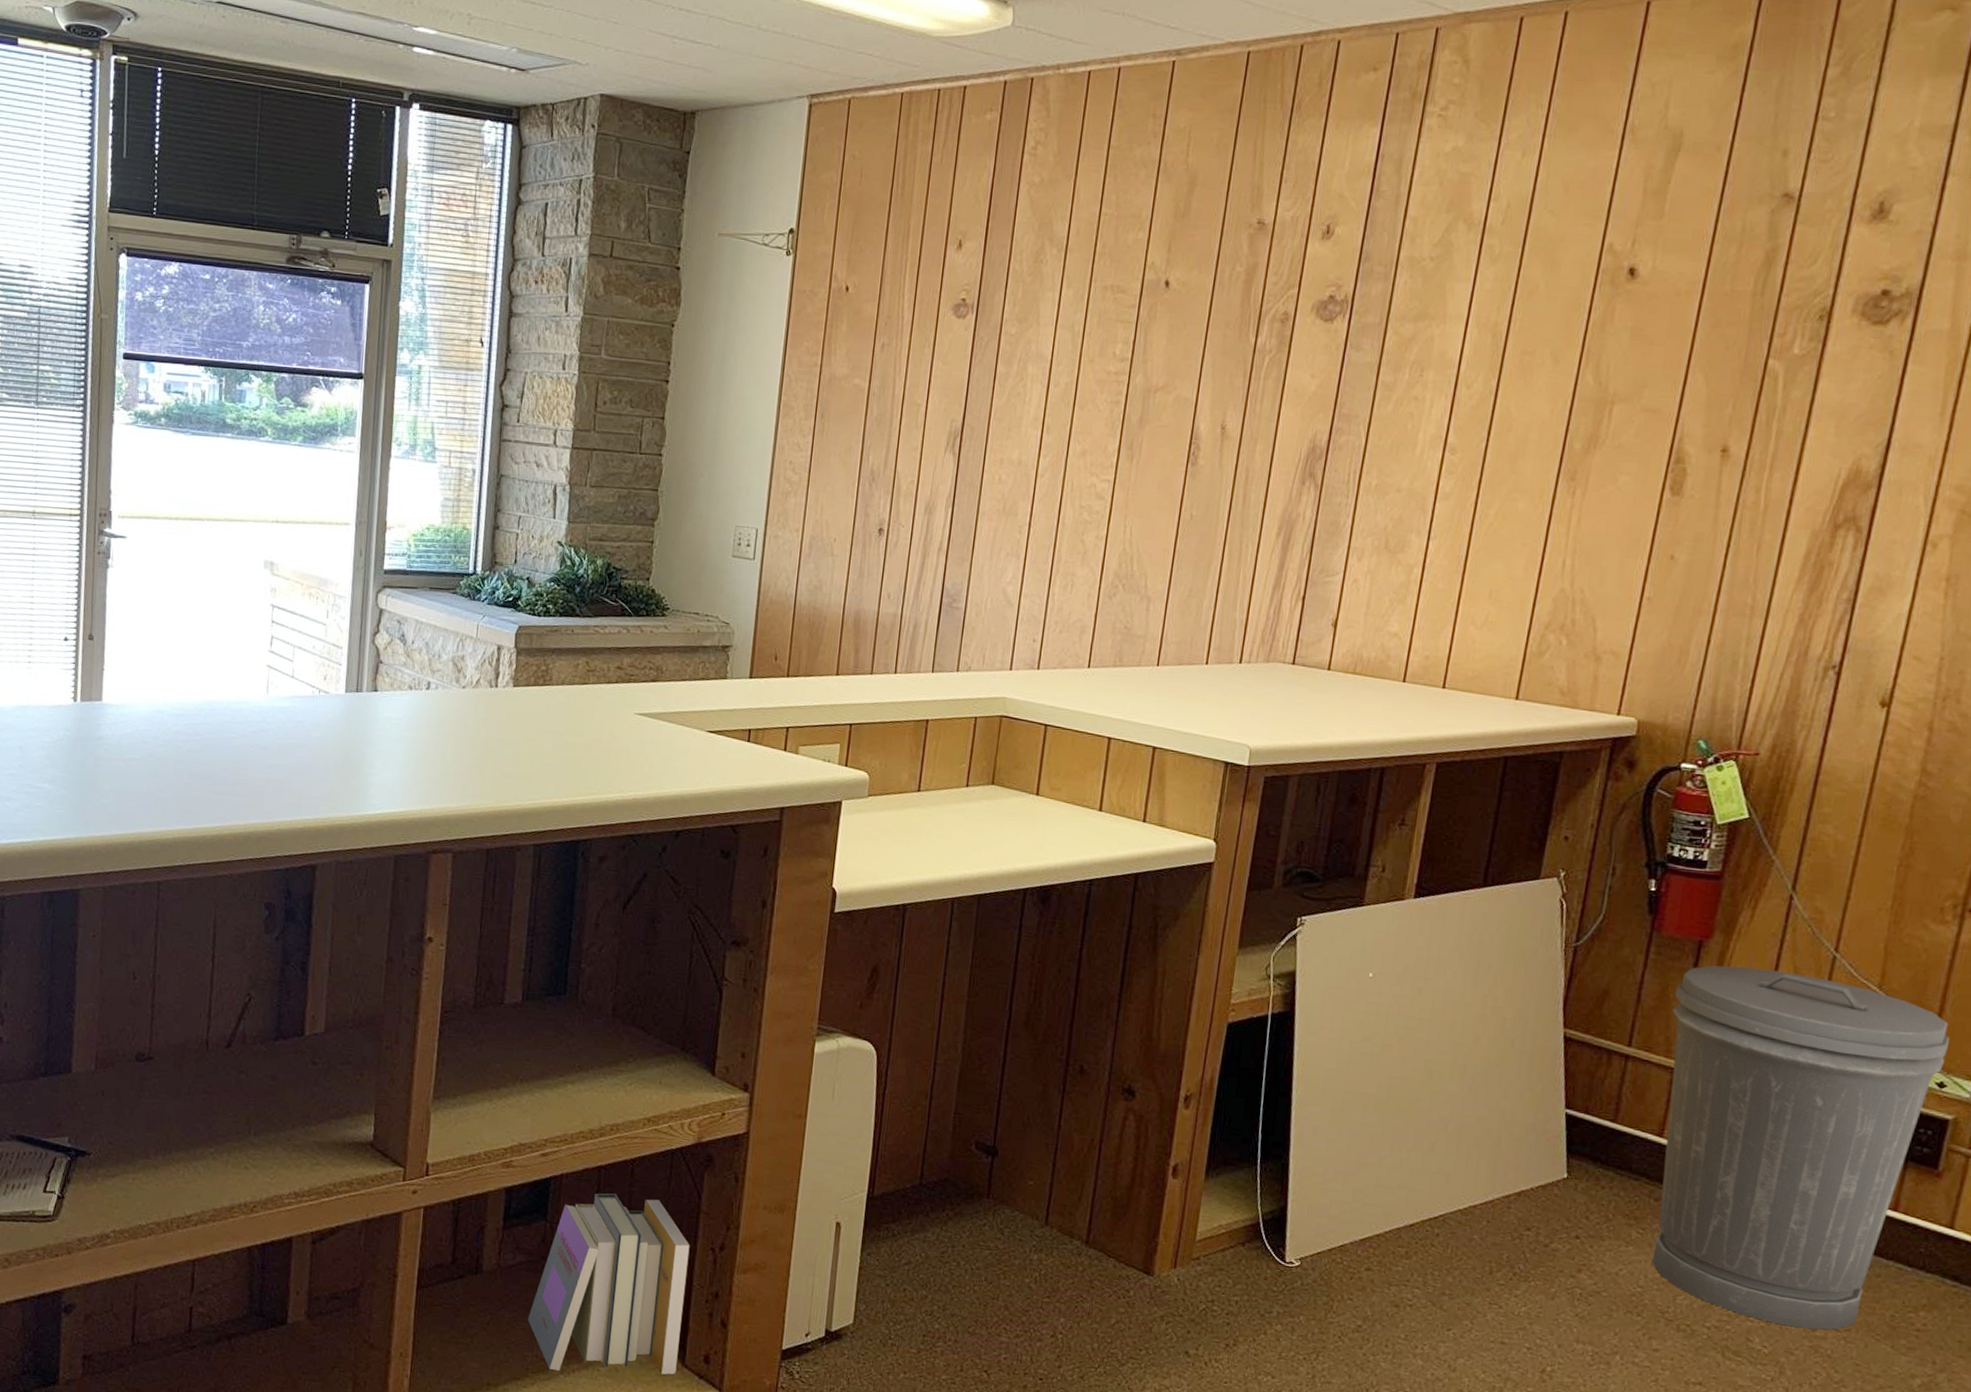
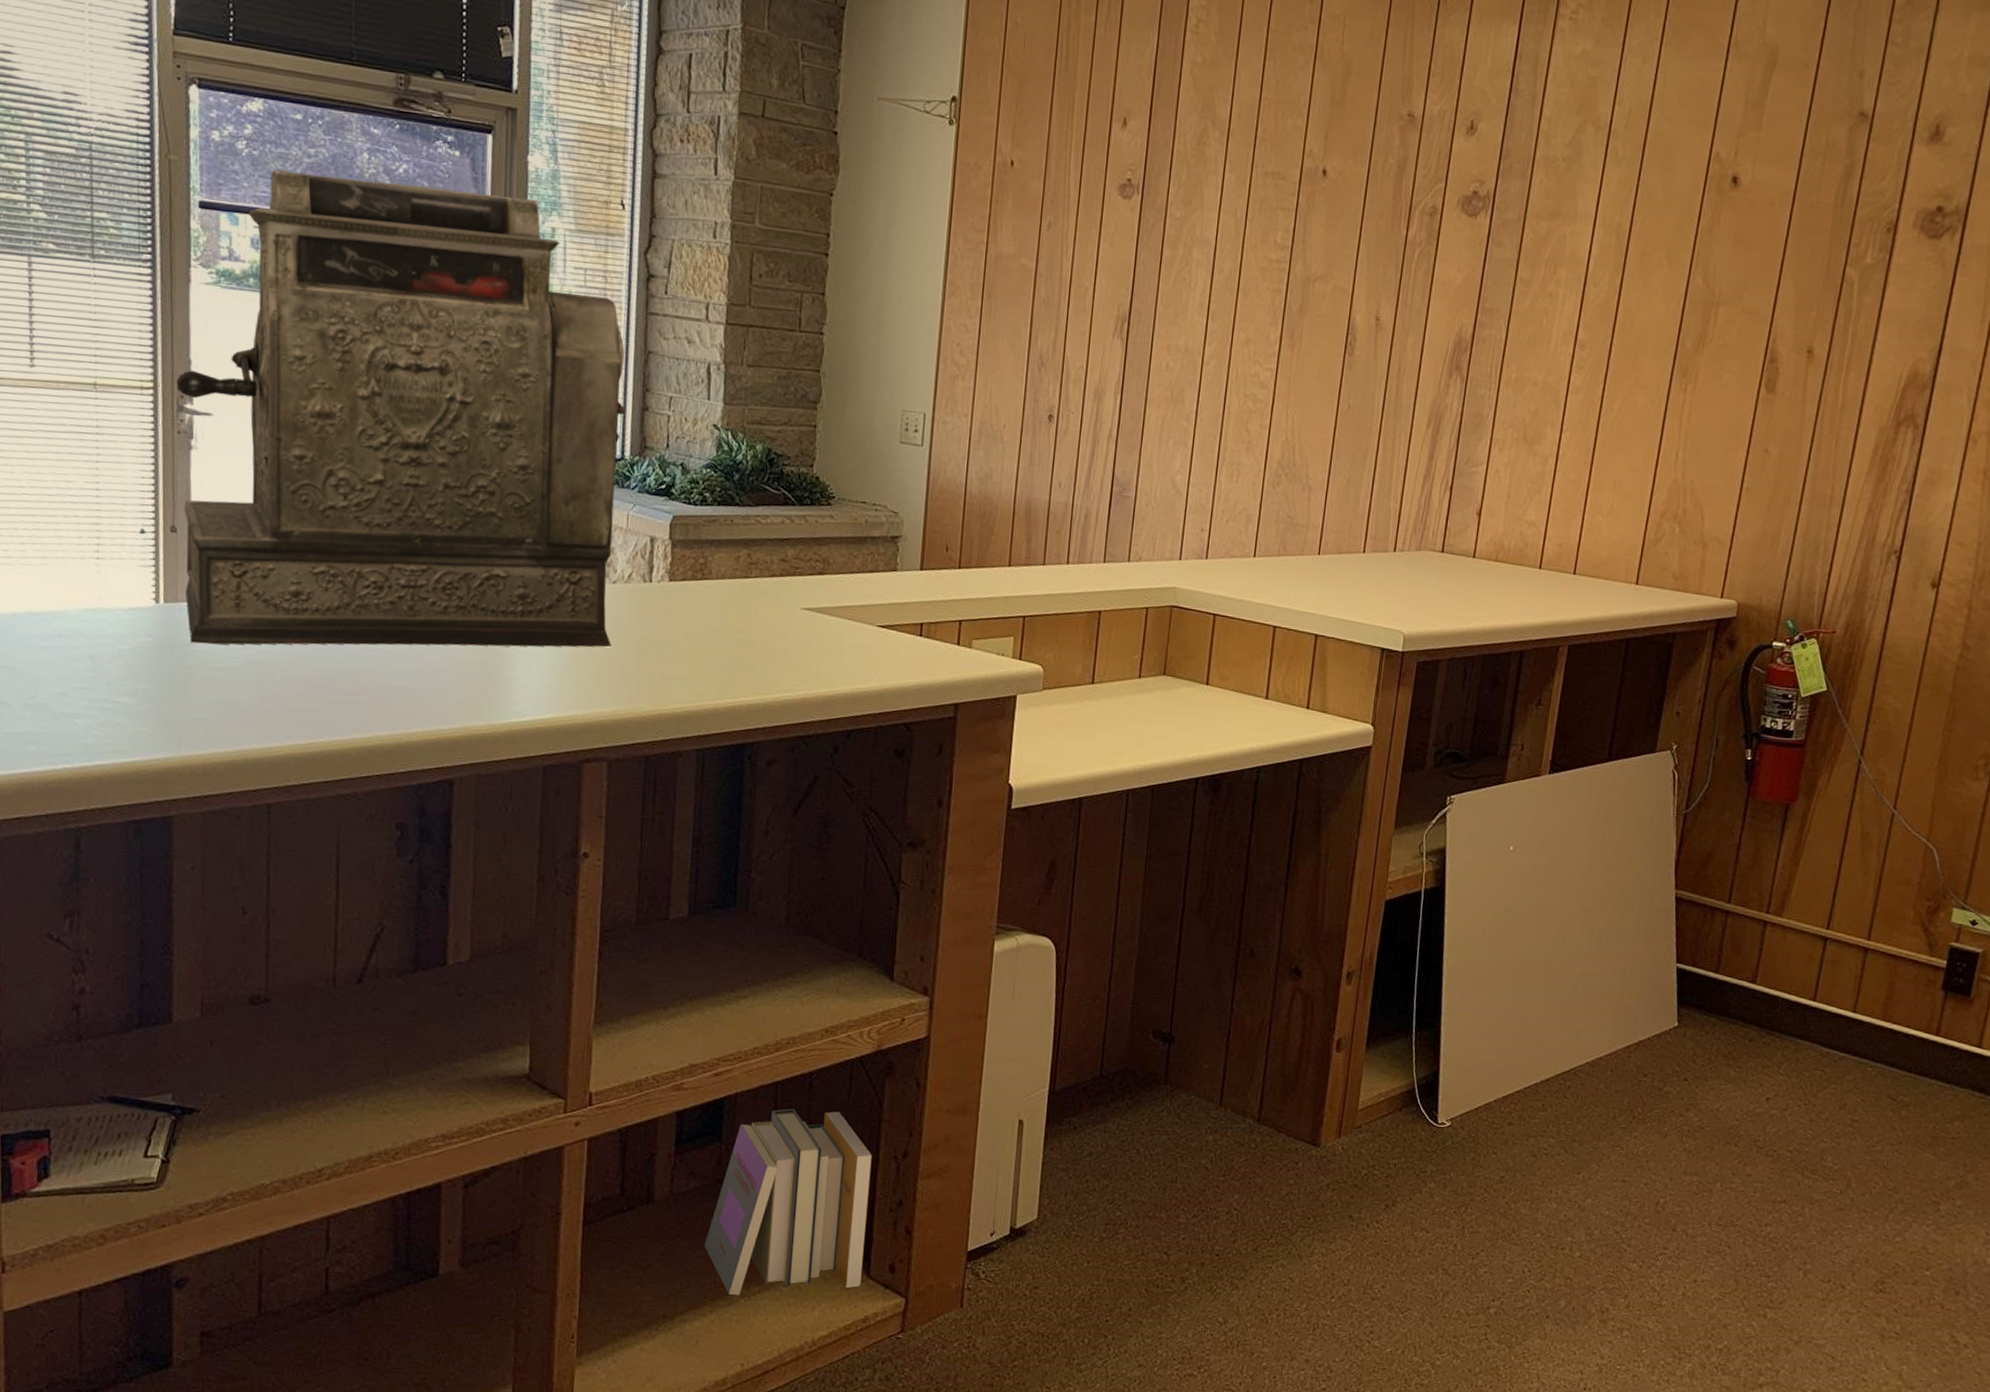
cash register: none [97,323,480,747] -> present [176,169,625,647]
trash can: present [1652,965,1950,1330] -> none [1746,825,1981,1145]

